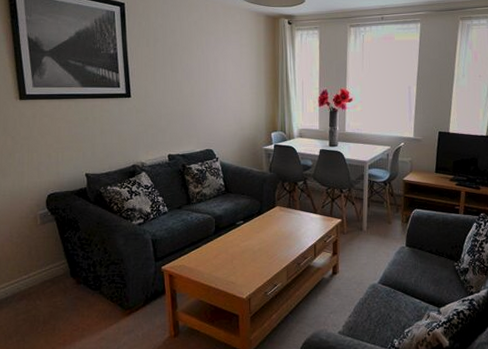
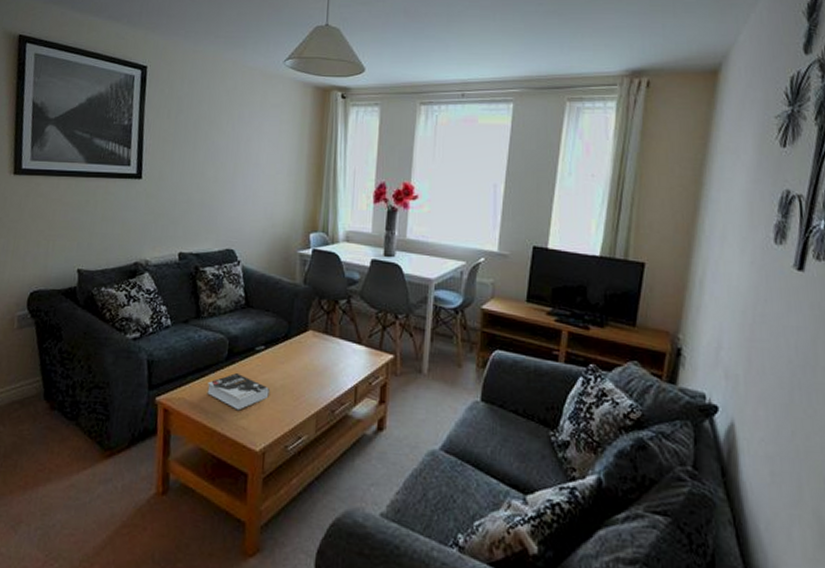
book: none [202,243,250,270] -> present [207,373,269,411]

